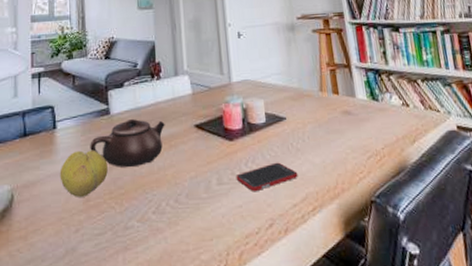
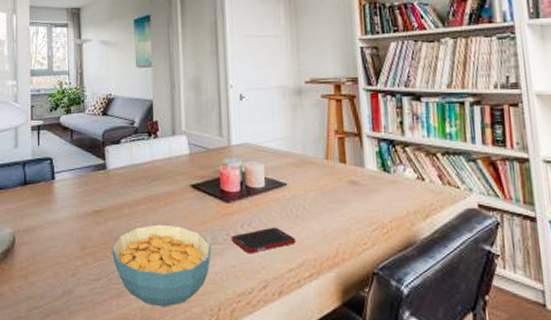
fruit: present [59,149,108,197] -> none [58,201,104,245]
teapot: present [90,119,165,168] -> none [87,175,161,221]
cereal bowl: none [117,168,217,258] -> present [112,224,211,307]

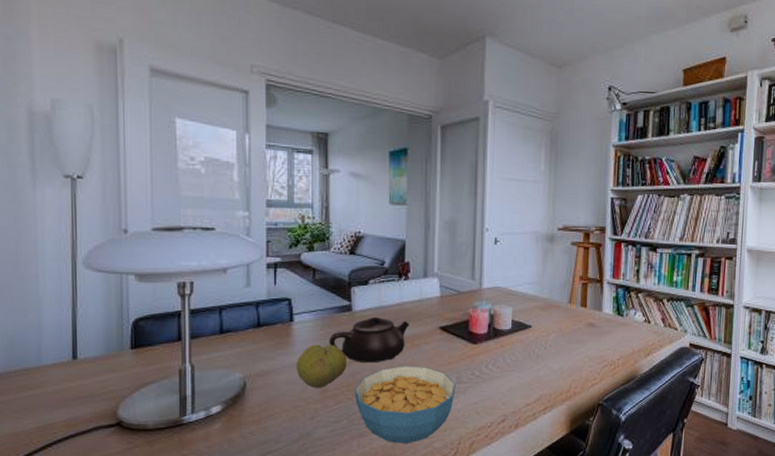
fruit: none [58,201,104,245] -> present [296,344,347,388]
teapot: none [87,175,161,221] -> present [329,317,409,364]
cell phone: present [231,227,296,254] -> none [475,366,535,392]

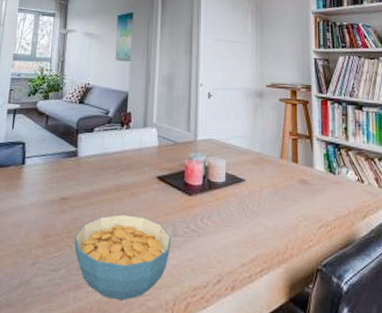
fruit: present [296,344,347,388] -> none [22,188,70,233]
teapot: present [329,317,409,364] -> none [55,164,129,210]

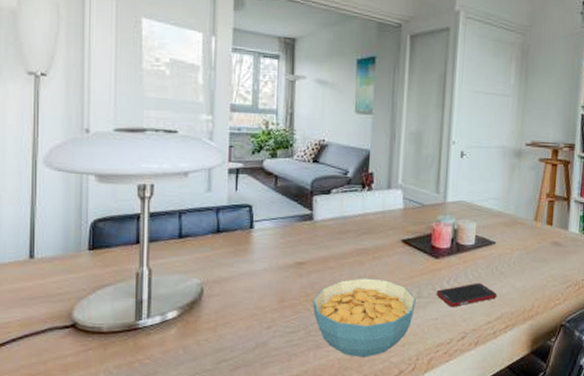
cell phone: none [190,221,250,248] -> present [436,282,497,308]

